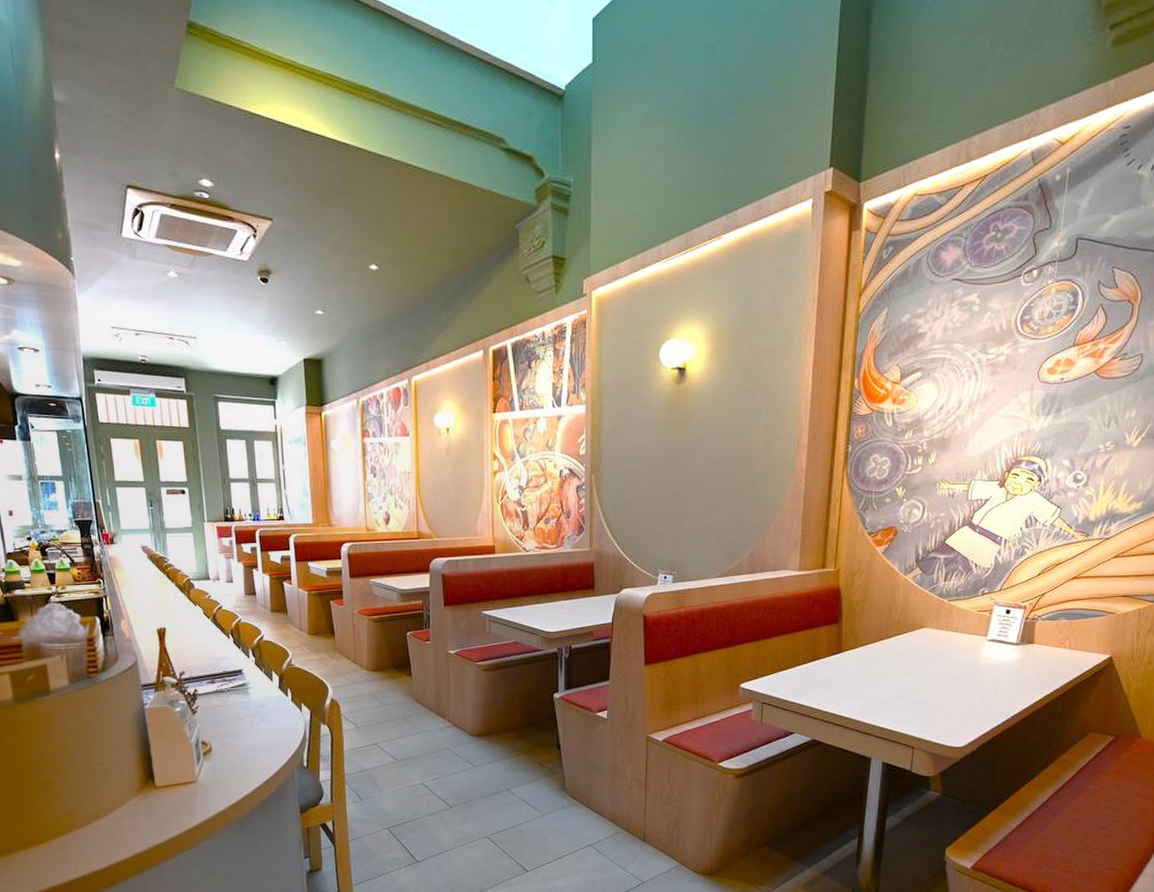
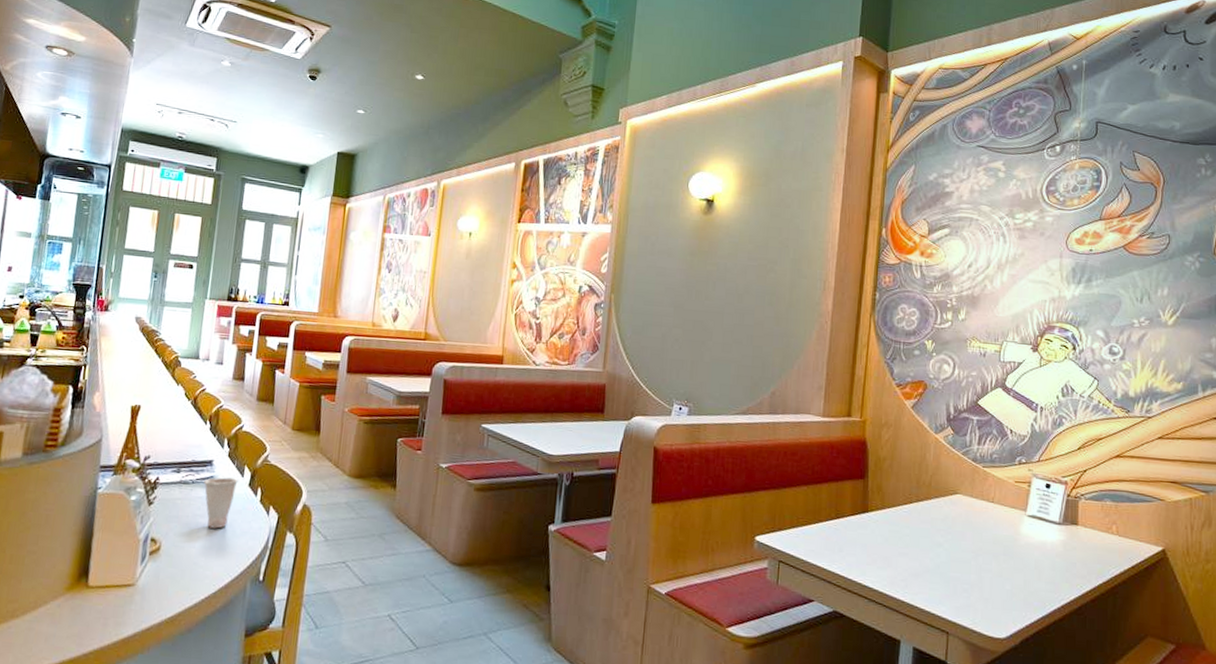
cup: none [238,683,269,728] -> present [204,477,238,529]

